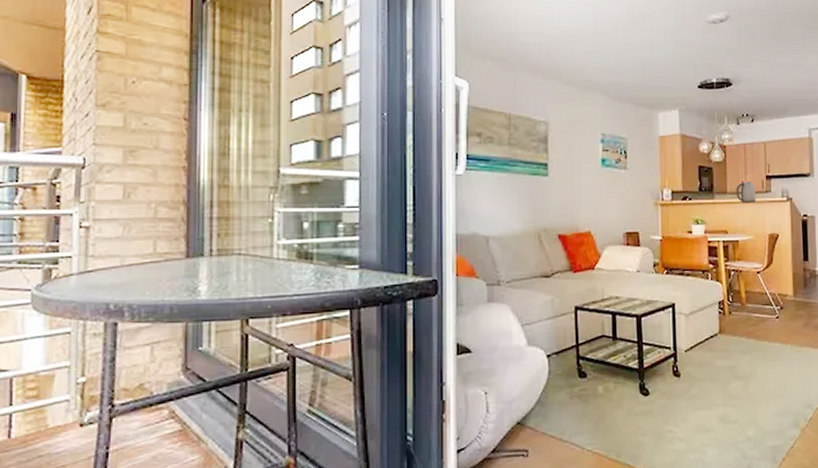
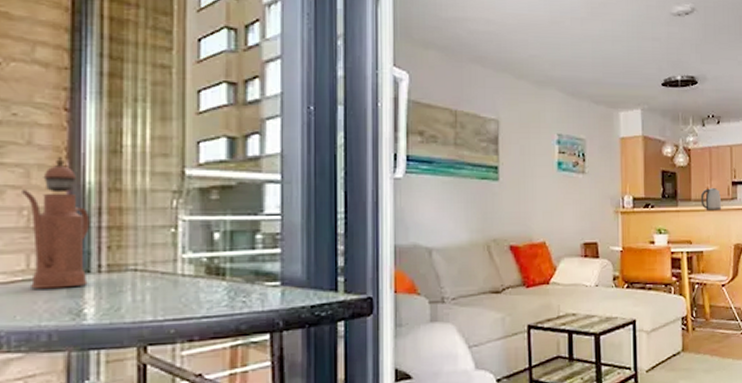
coffeepot: none [149,158,204,269] -> present [20,156,90,289]

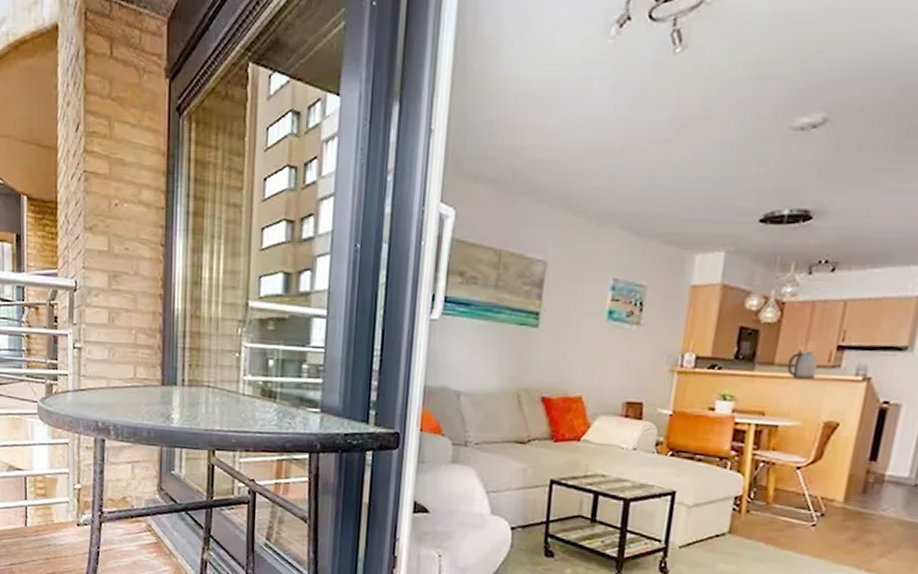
coffeepot: present [20,156,90,289] -> none [130,285,177,396]

